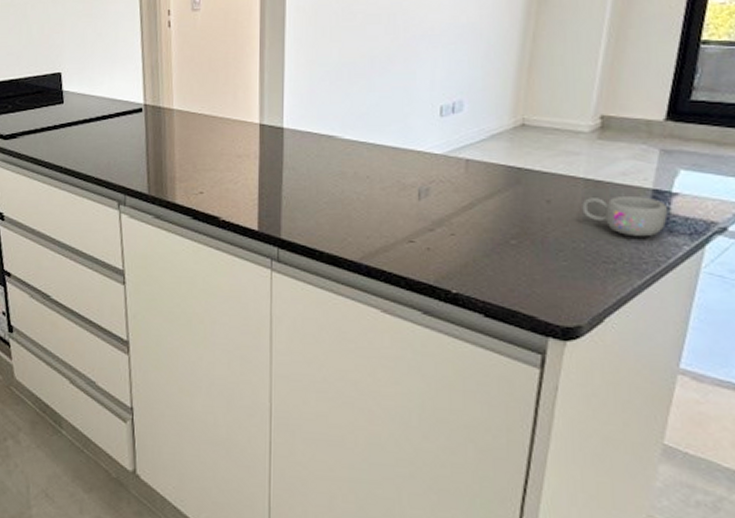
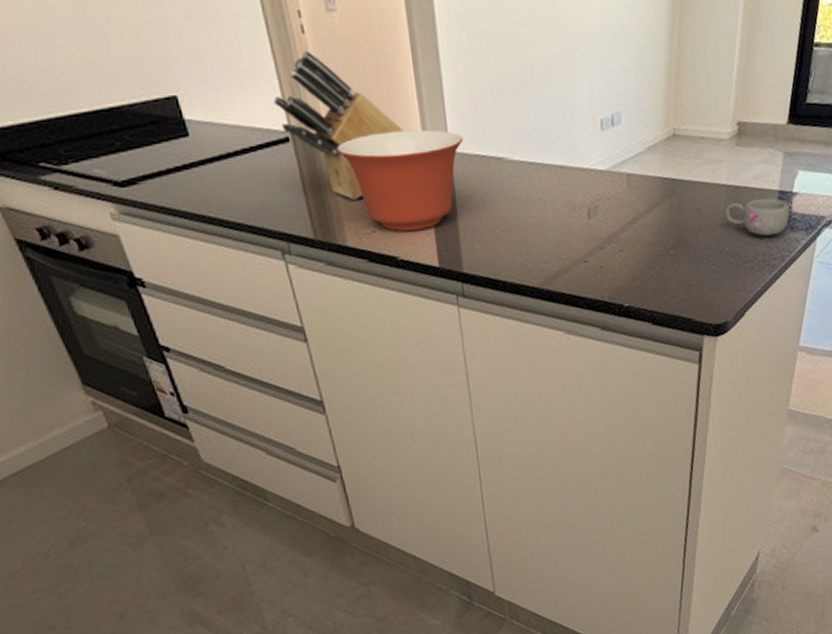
knife block: none [135,40,244,164] -> present [273,49,405,200]
mixing bowl: none [181,108,297,196] -> present [337,129,463,232]

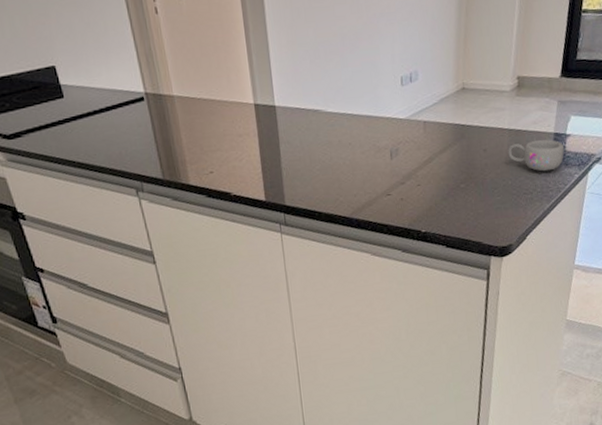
knife block: present [273,49,405,200] -> none [132,27,238,147]
mixing bowl: present [337,129,463,232] -> none [182,88,286,172]

